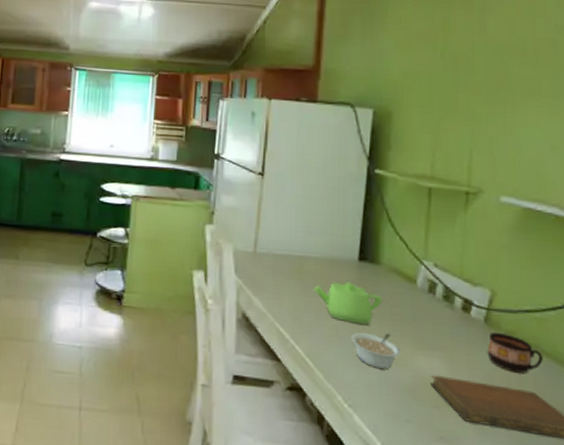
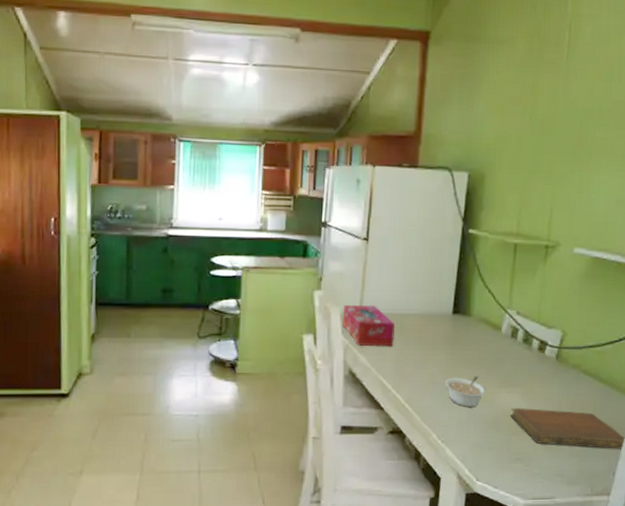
tissue box: none [235,241,293,292] -> present [342,304,394,347]
teapot: present [313,282,383,326] -> none [413,334,473,371]
cup: present [487,332,543,373] -> none [557,367,601,399]

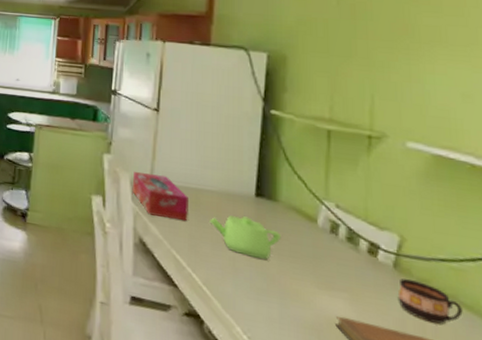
teapot: none [413,334,473,371] -> present [209,215,282,261]
legume: present [445,376,486,407] -> none [249,266,302,305]
cup: none [557,367,601,399] -> present [397,278,463,324]

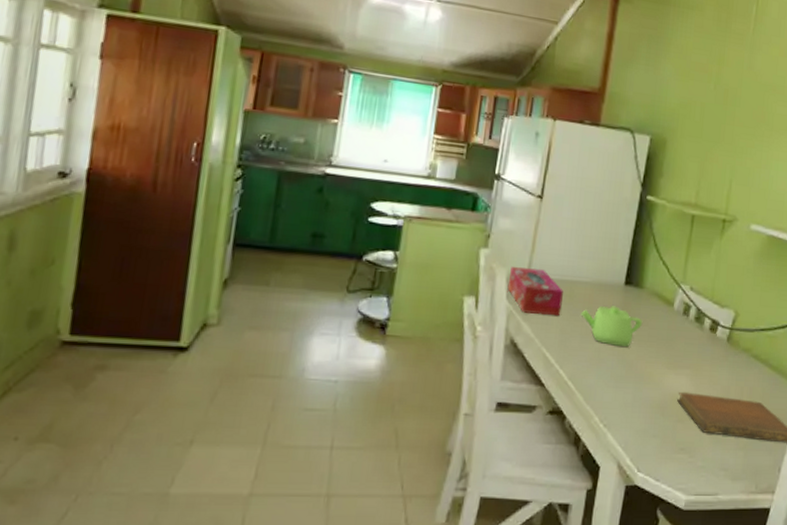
cup: present [397,278,463,324] -> none [726,350,771,386]

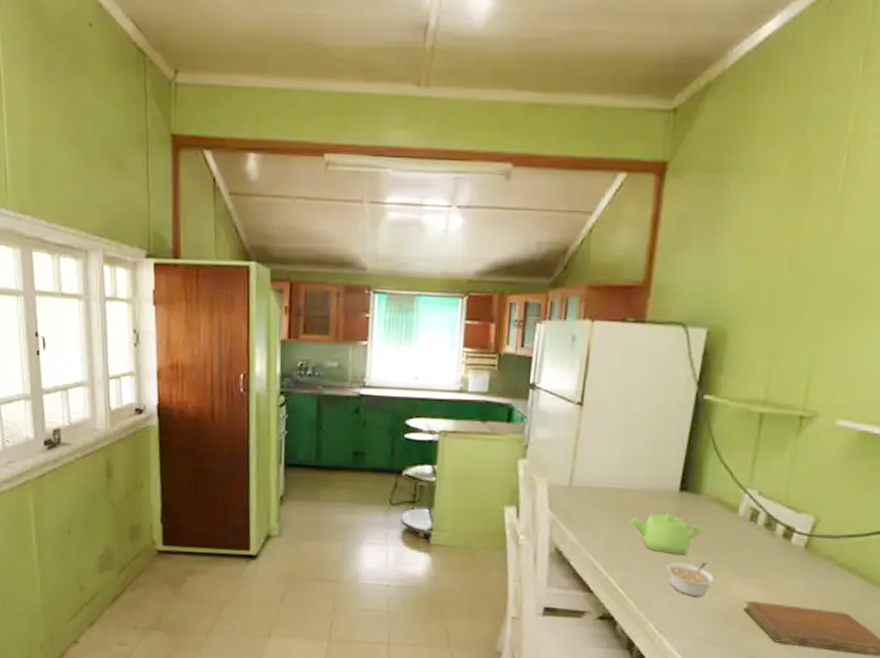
tissue box: present [507,266,563,317] -> none [549,475,610,525]
legume: none [612,354,654,388] -> present [666,562,716,596]

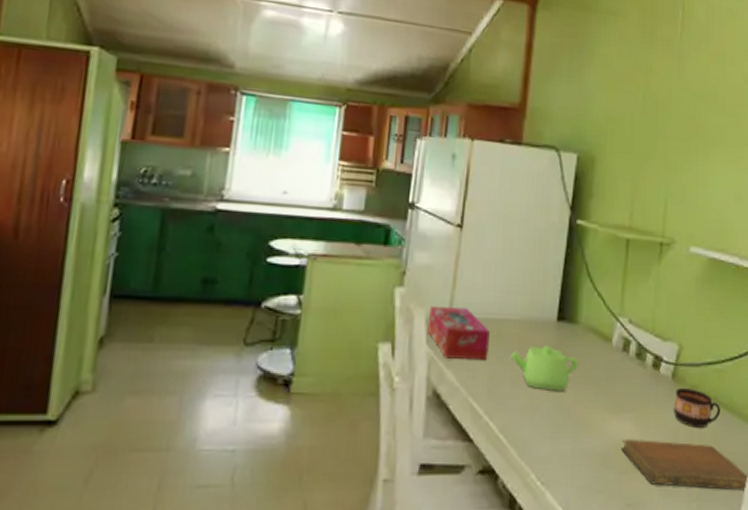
tissue box: none [549,475,610,525] -> present [427,305,490,361]
legume: present [666,562,716,596] -> none [547,398,594,438]
cup: none [804,558,860,596] -> present [673,388,721,427]

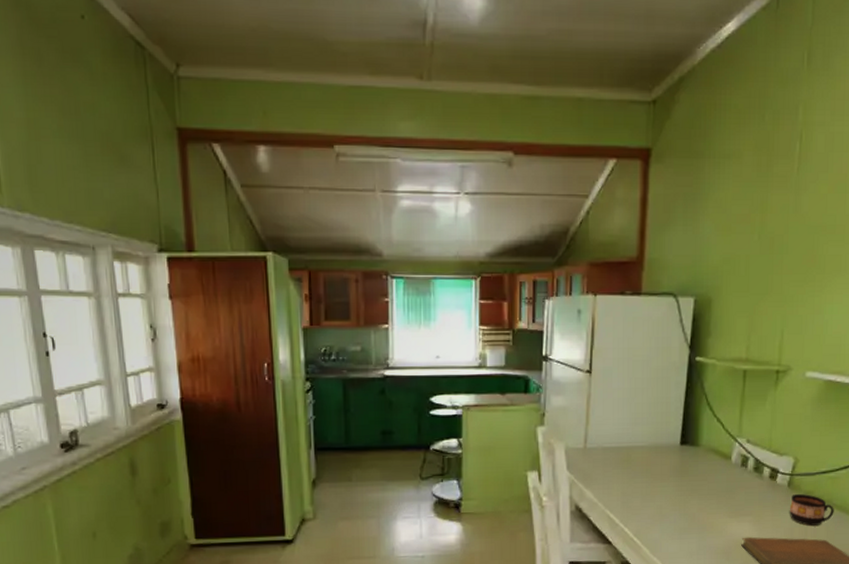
tissue box: present [427,305,490,361] -> none [567,439,621,481]
teapot: present [510,345,579,392] -> none [640,465,702,503]

